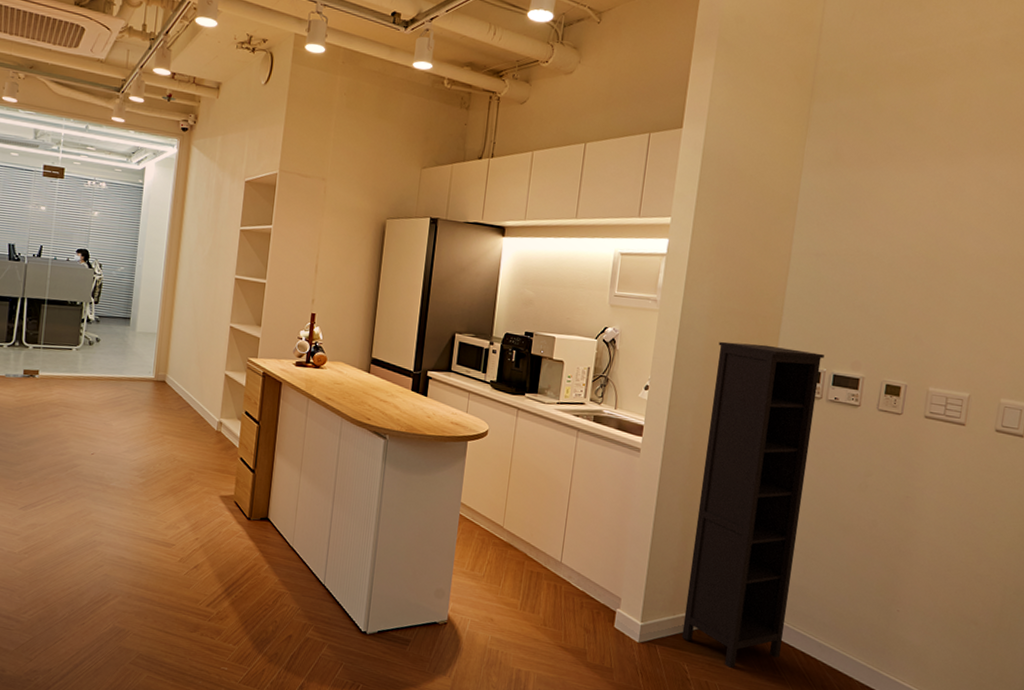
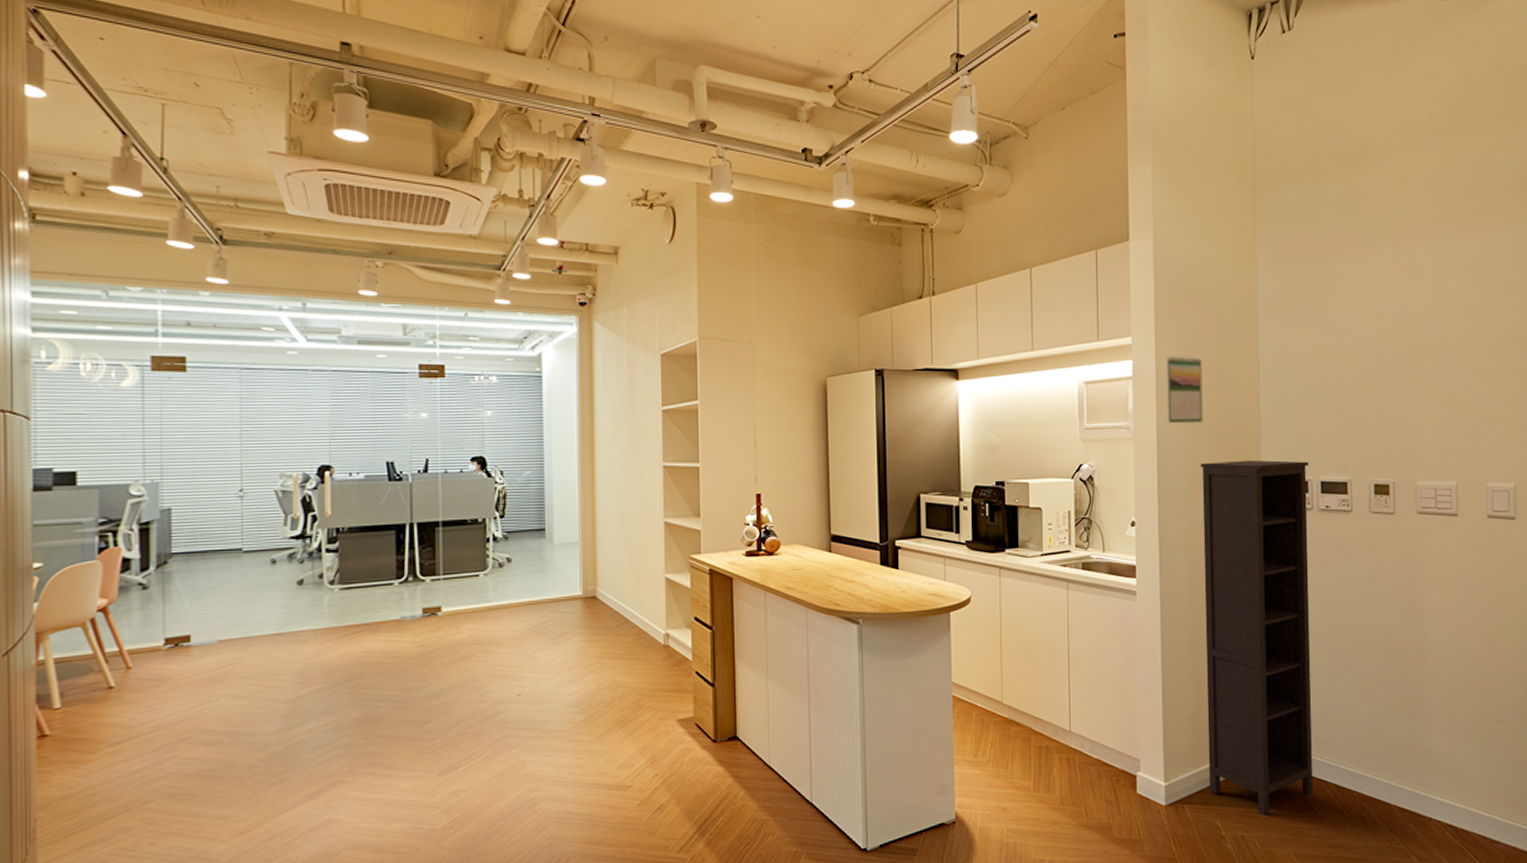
calendar: none [693,239,735,305] -> present [1165,356,1203,424]

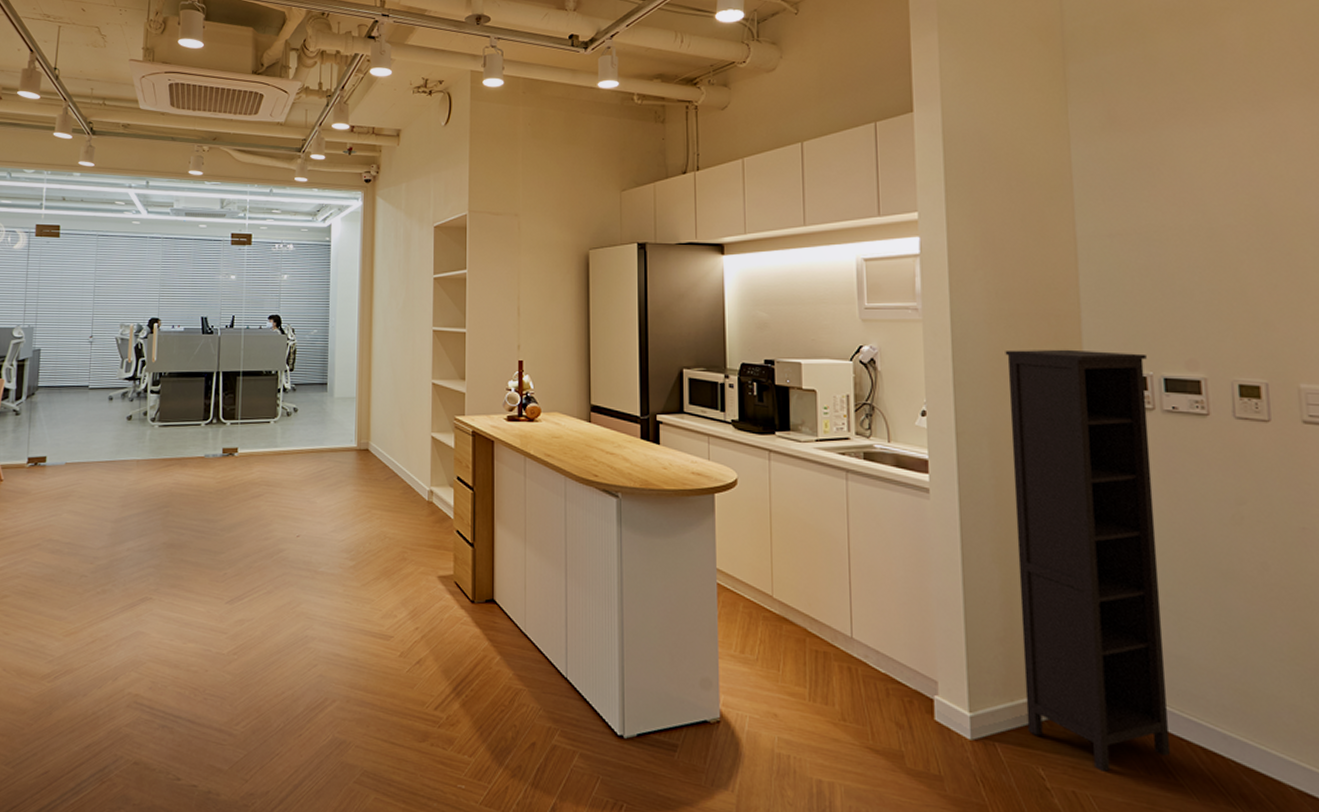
calendar: present [1165,356,1203,424] -> none [959,233,1007,306]

